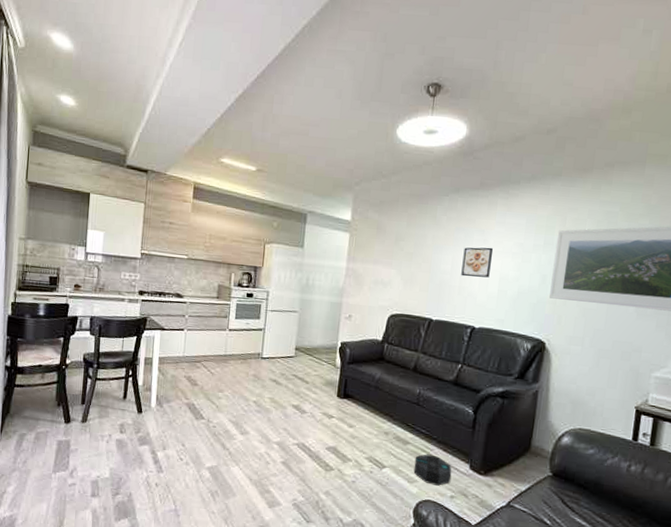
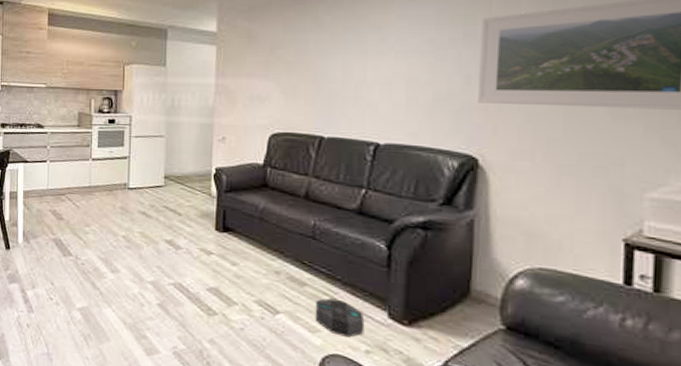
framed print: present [461,247,493,278] -> none [356,47,394,84]

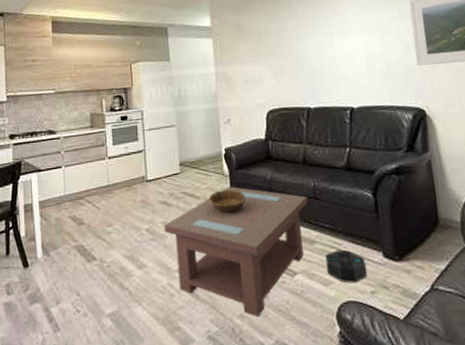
coffee table: none [141,209,304,346] -> present [164,186,308,318]
decorative bowl: none [191,211,233,236] -> present [208,189,247,213]

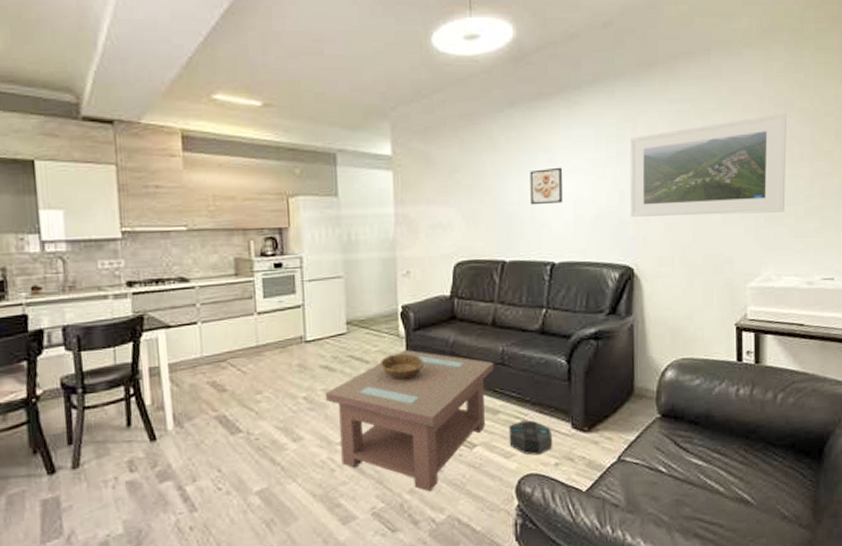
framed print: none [325,27,355,60] -> present [530,167,563,205]

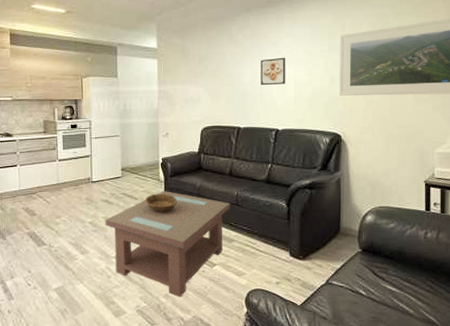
speaker: present [509,420,553,455] -> none [241,248,275,275]

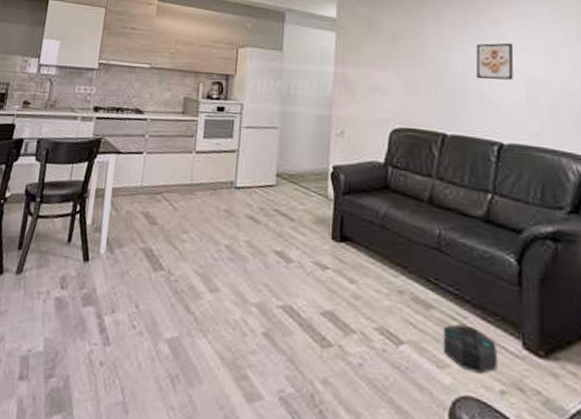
coffee table: present [105,191,230,298] -> none [246,214,429,388]
decorative bowl: present [145,193,178,212] -> none [304,216,351,247]
speaker: none [241,248,275,275] -> present [443,323,498,374]

